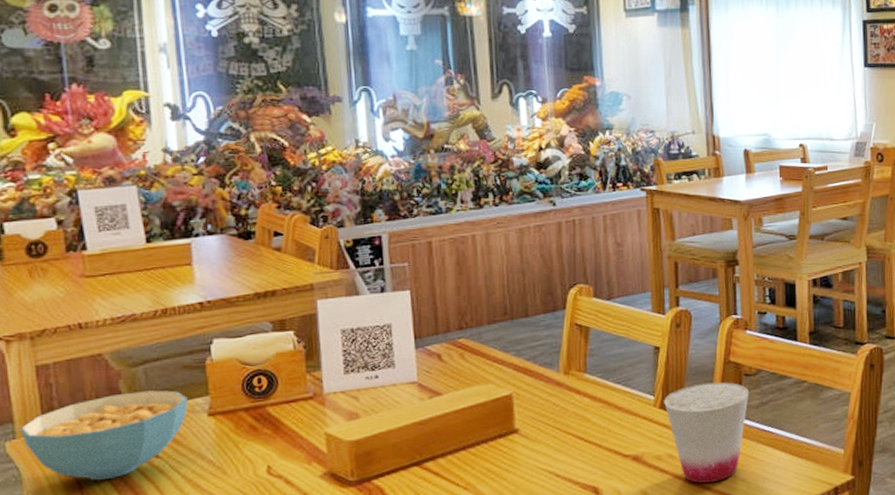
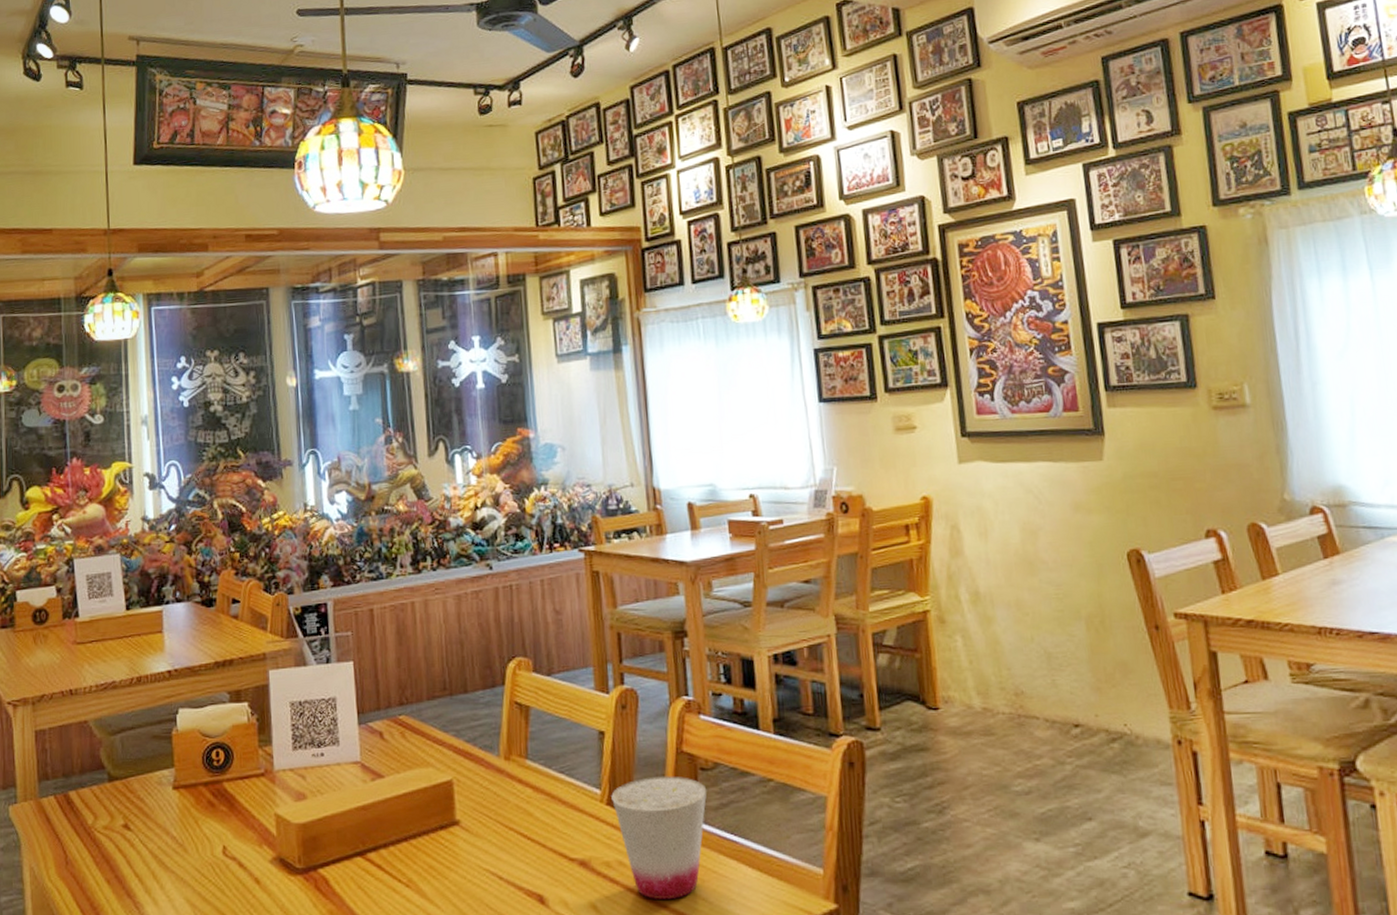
cereal bowl: present [19,390,188,481] -> none [20,760,156,851]

